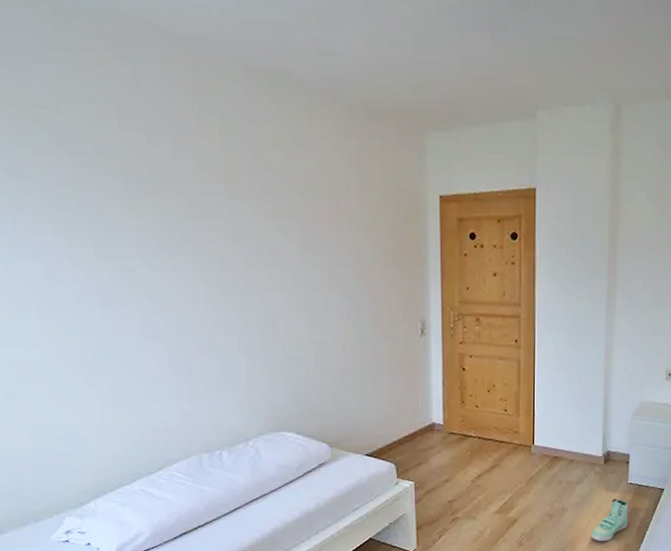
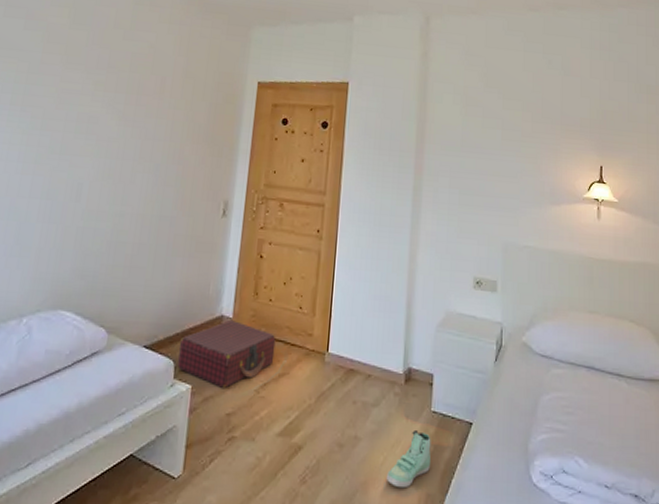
suitcase: none [397,427,485,481] -> present [178,320,276,388]

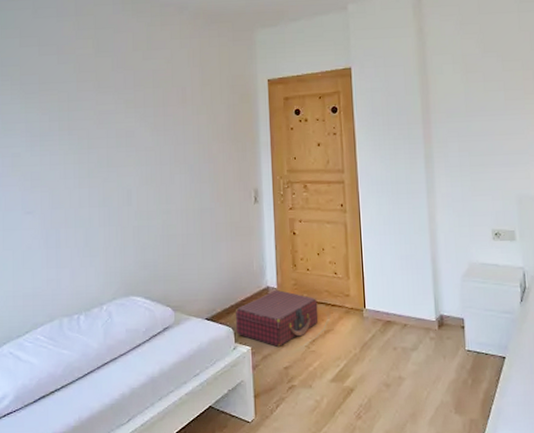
sneaker: present [386,429,432,489] -> none [431,366,471,417]

